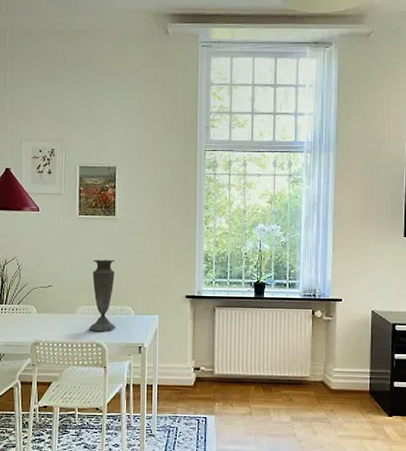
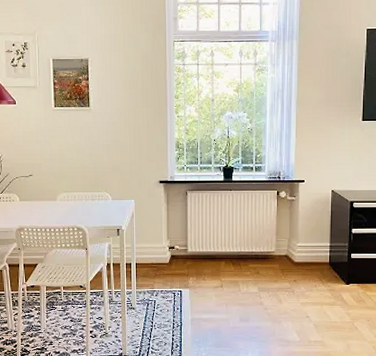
vase: present [89,259,116,332] -> none [70,149,95,217]

